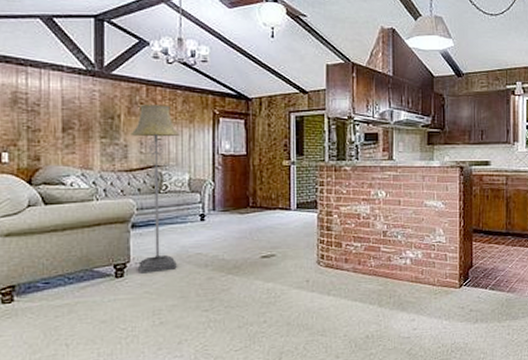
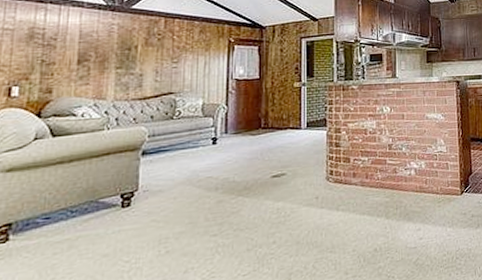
floor lamp: present [131,105,180,274] -> none [147,35,195,202]

